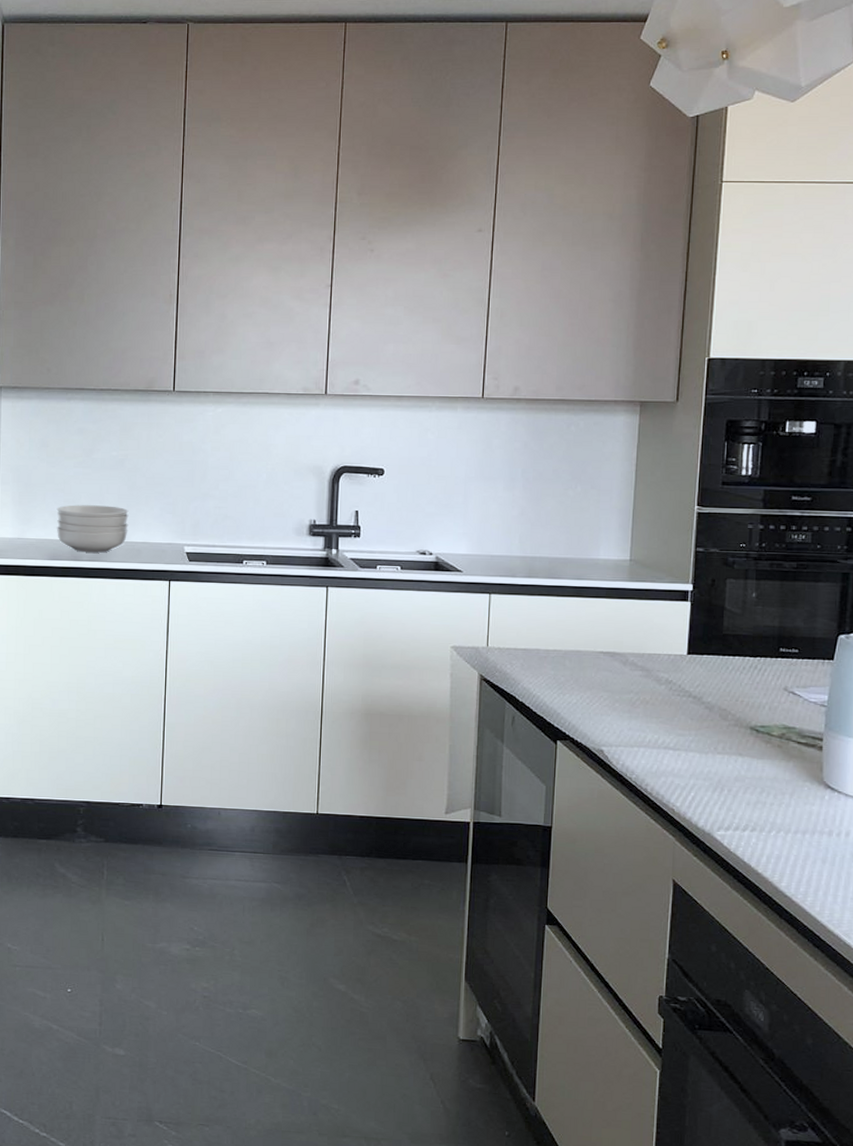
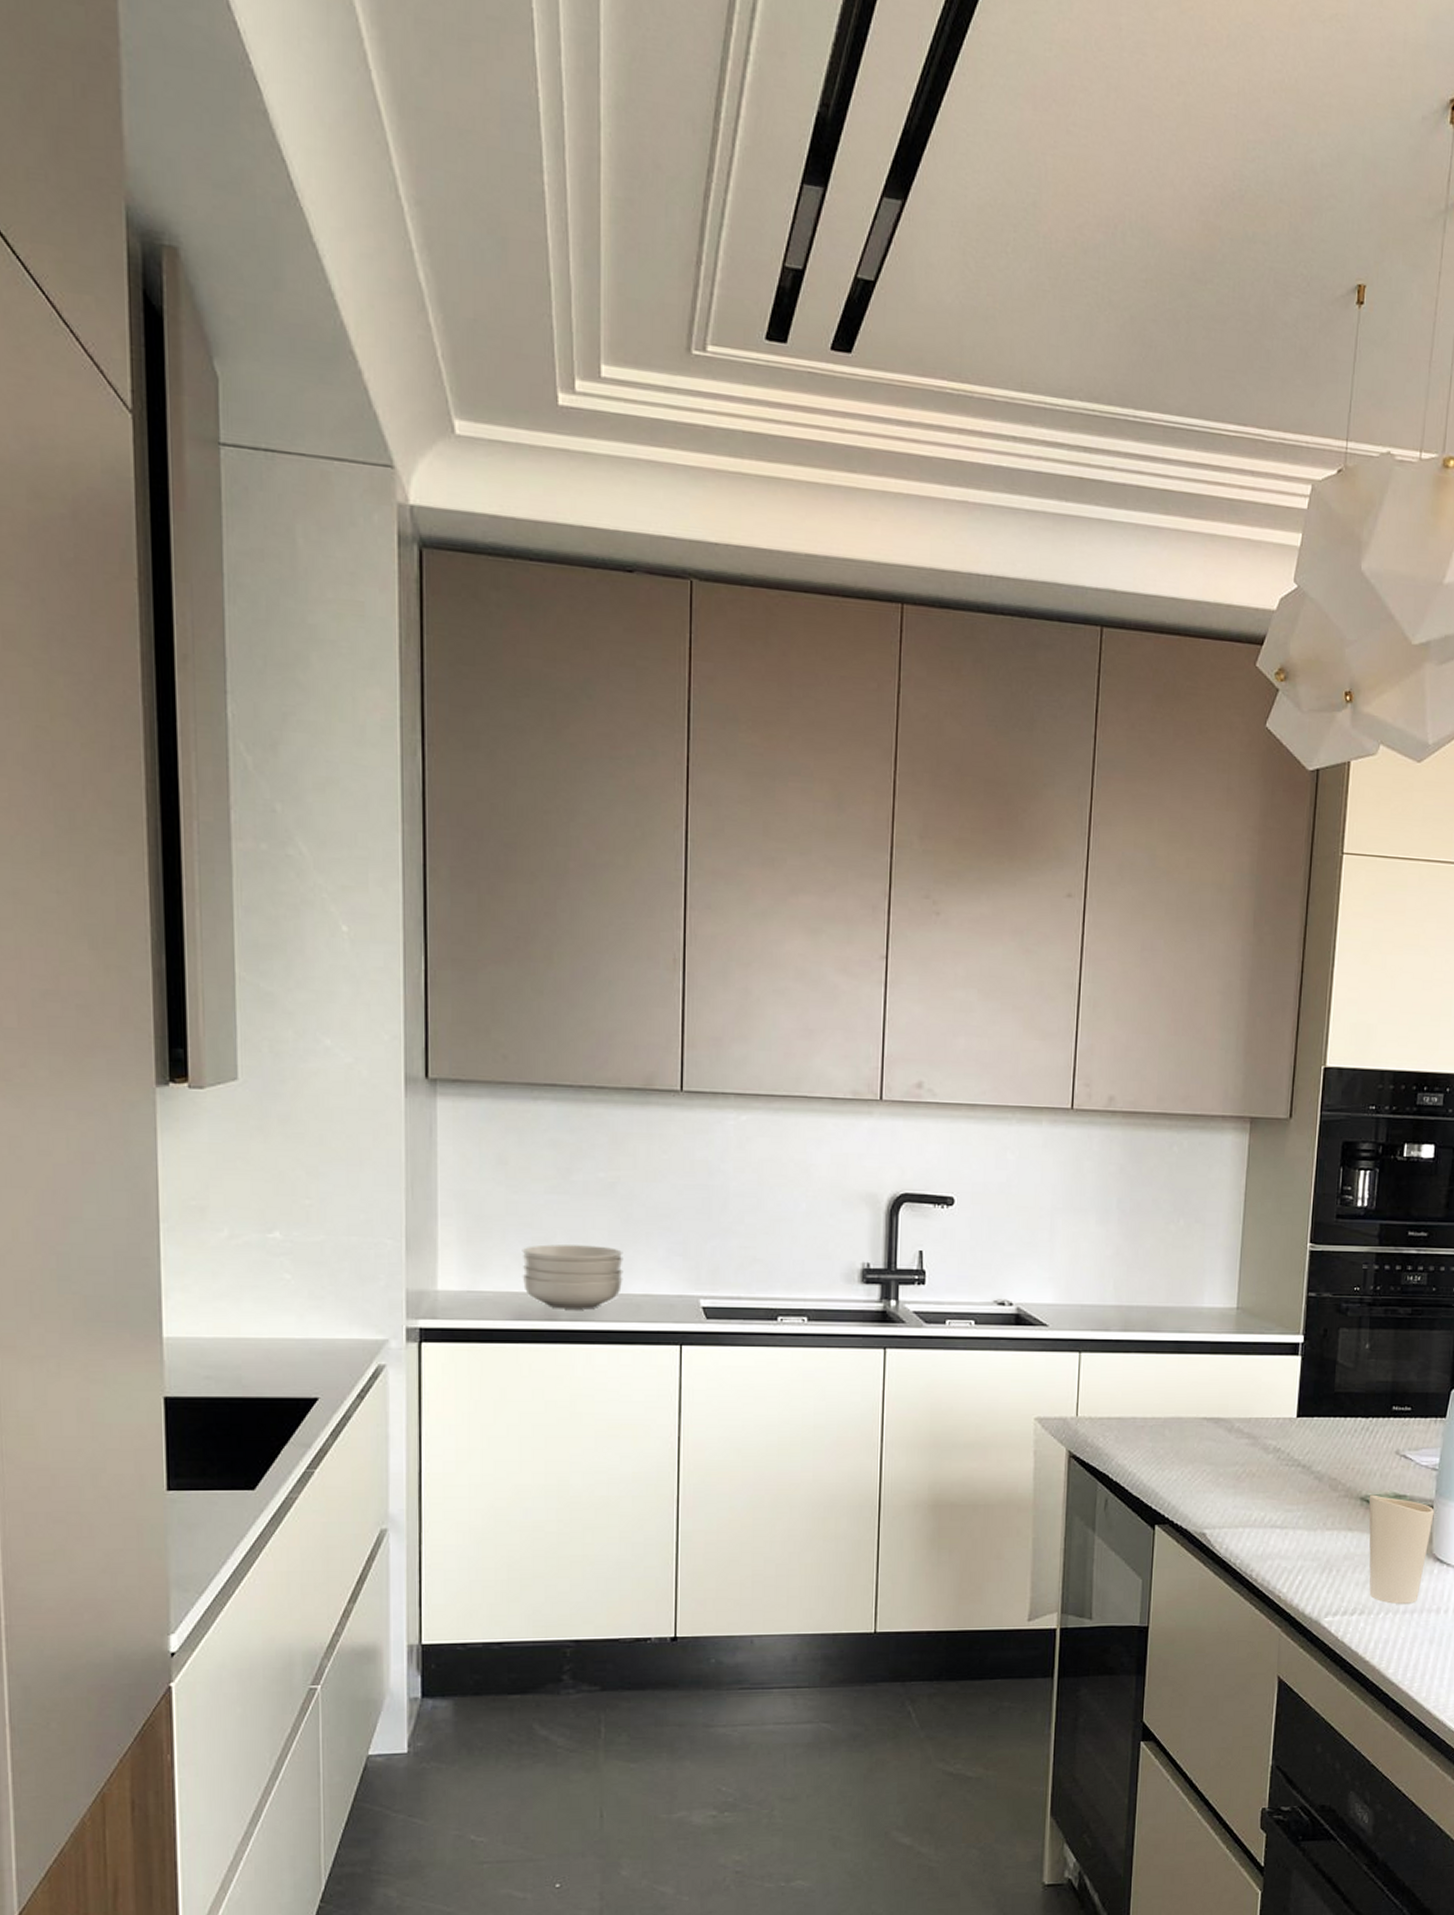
cup: none [758,725,824,825] -> present [1369,1495,1434,1604]

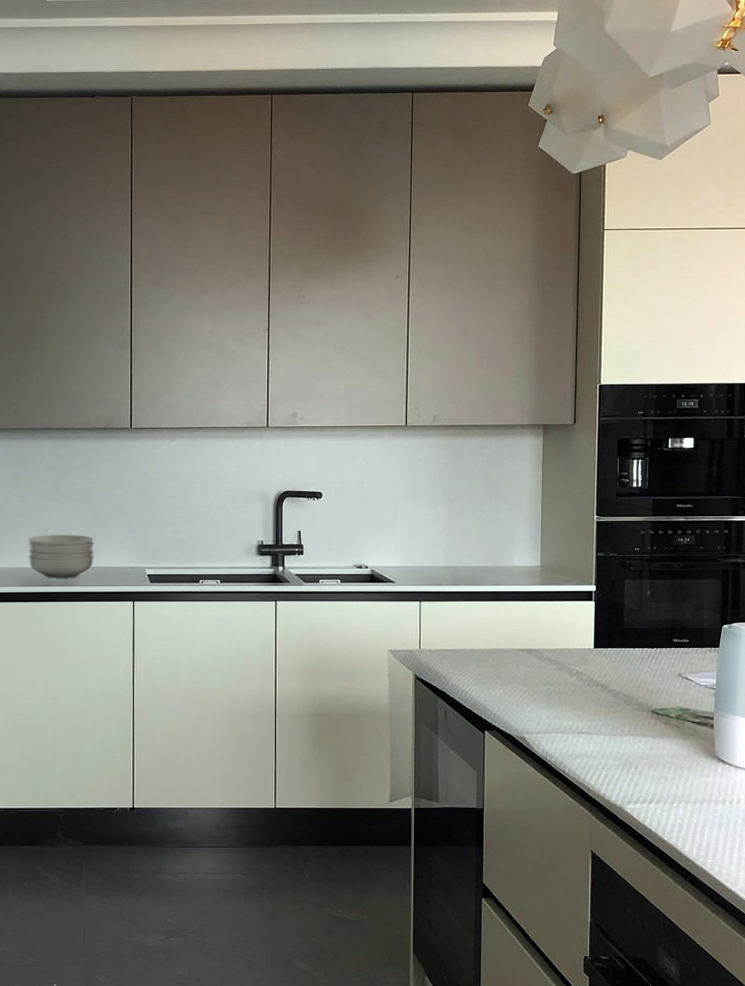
cup: present [1369,1495,1434,1604] -> none [658,708,715,795]

